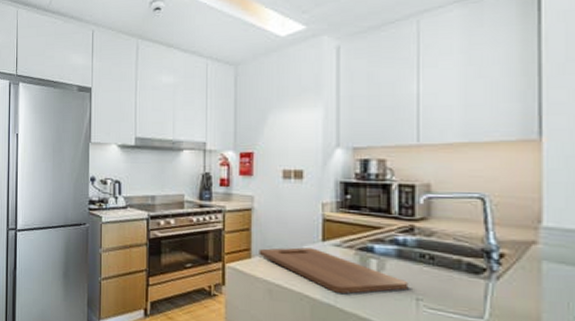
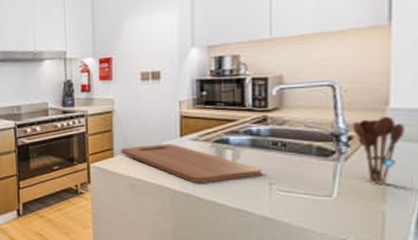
utensil holder: none [503,235,559,308] -> present [352,117,405,184]

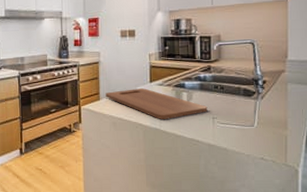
utensil holder: present [352,117,405,184] -> none [265,66,297,115]

